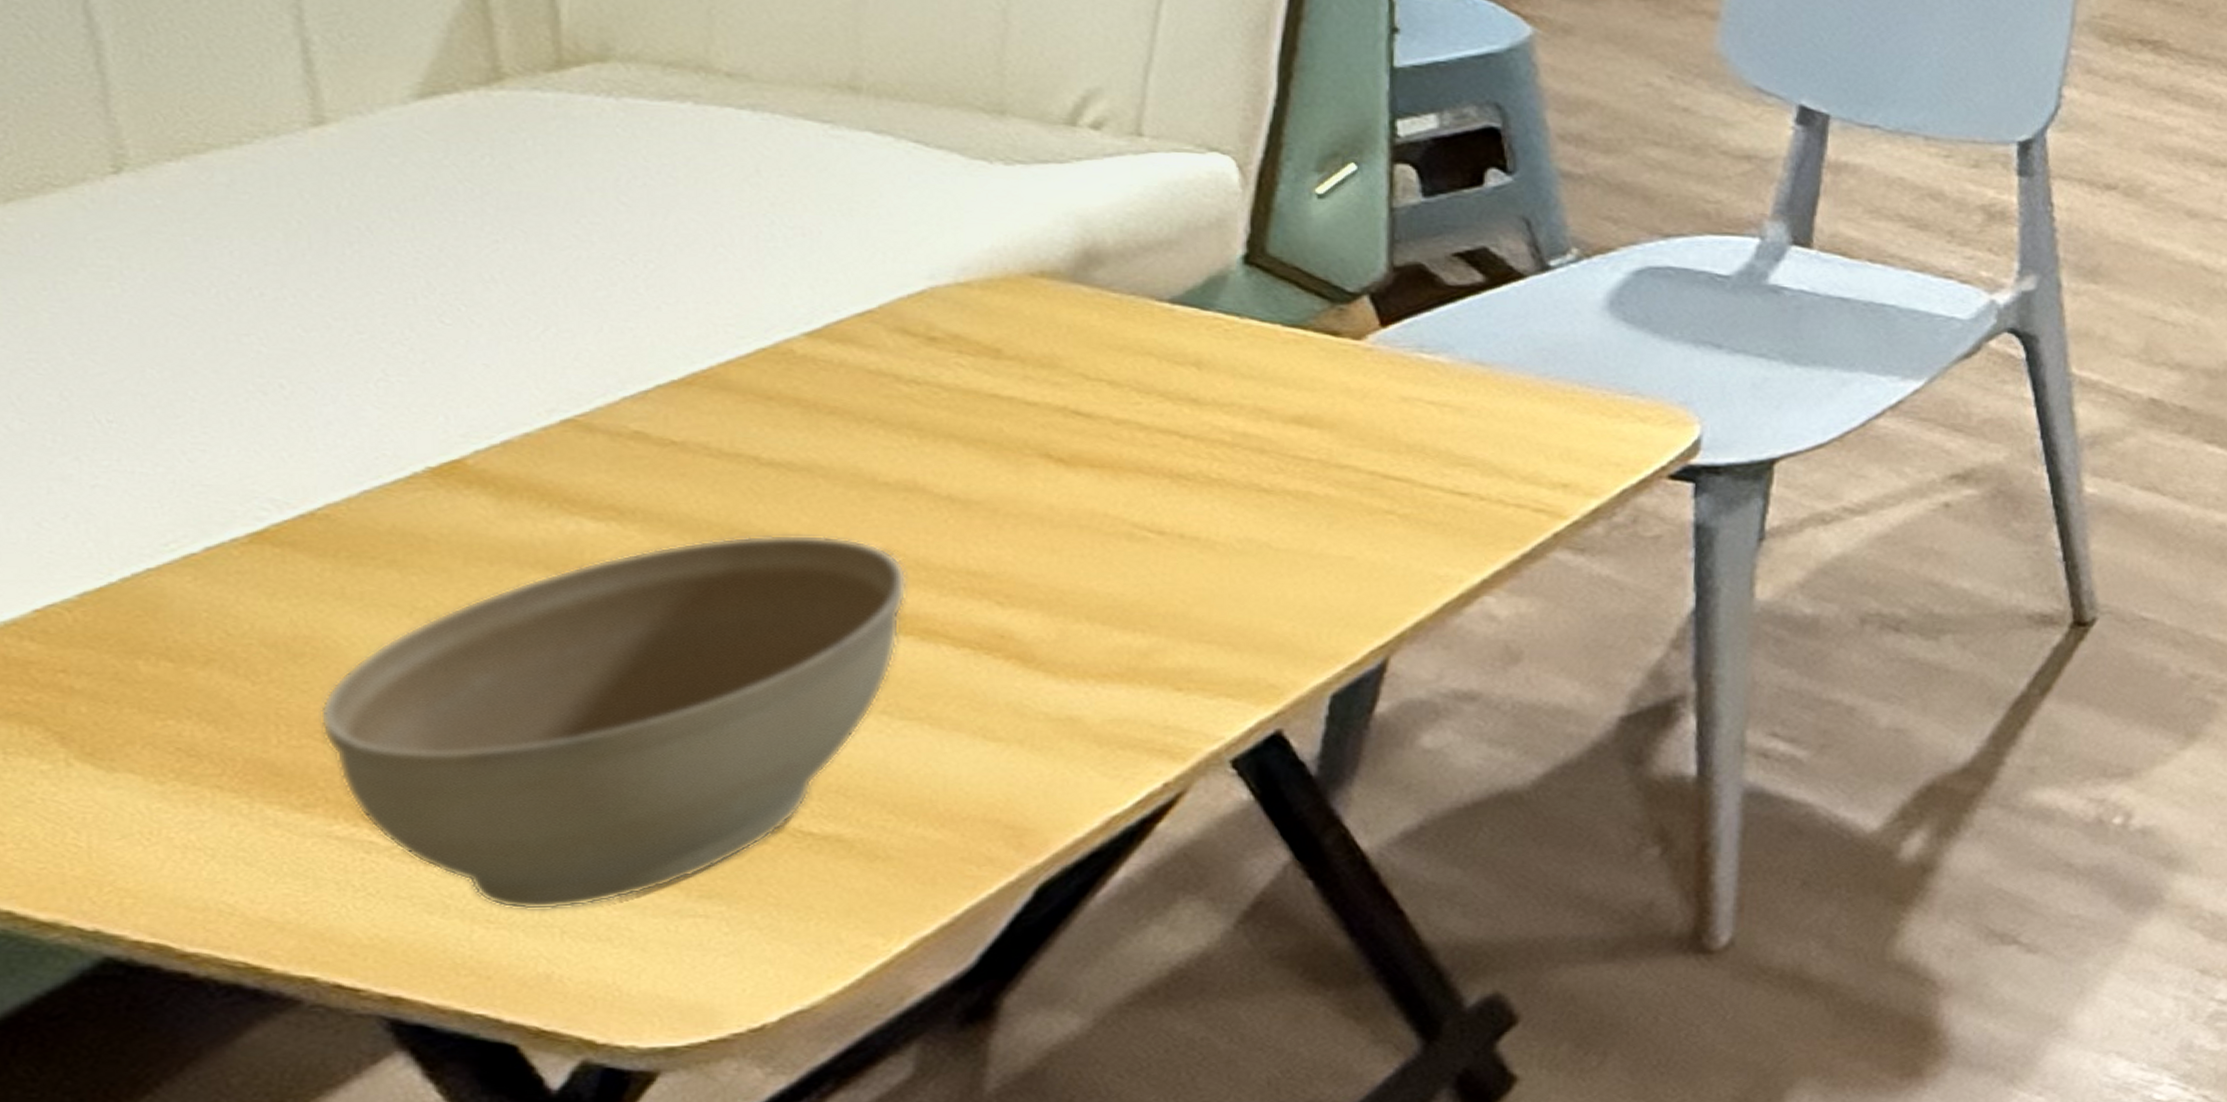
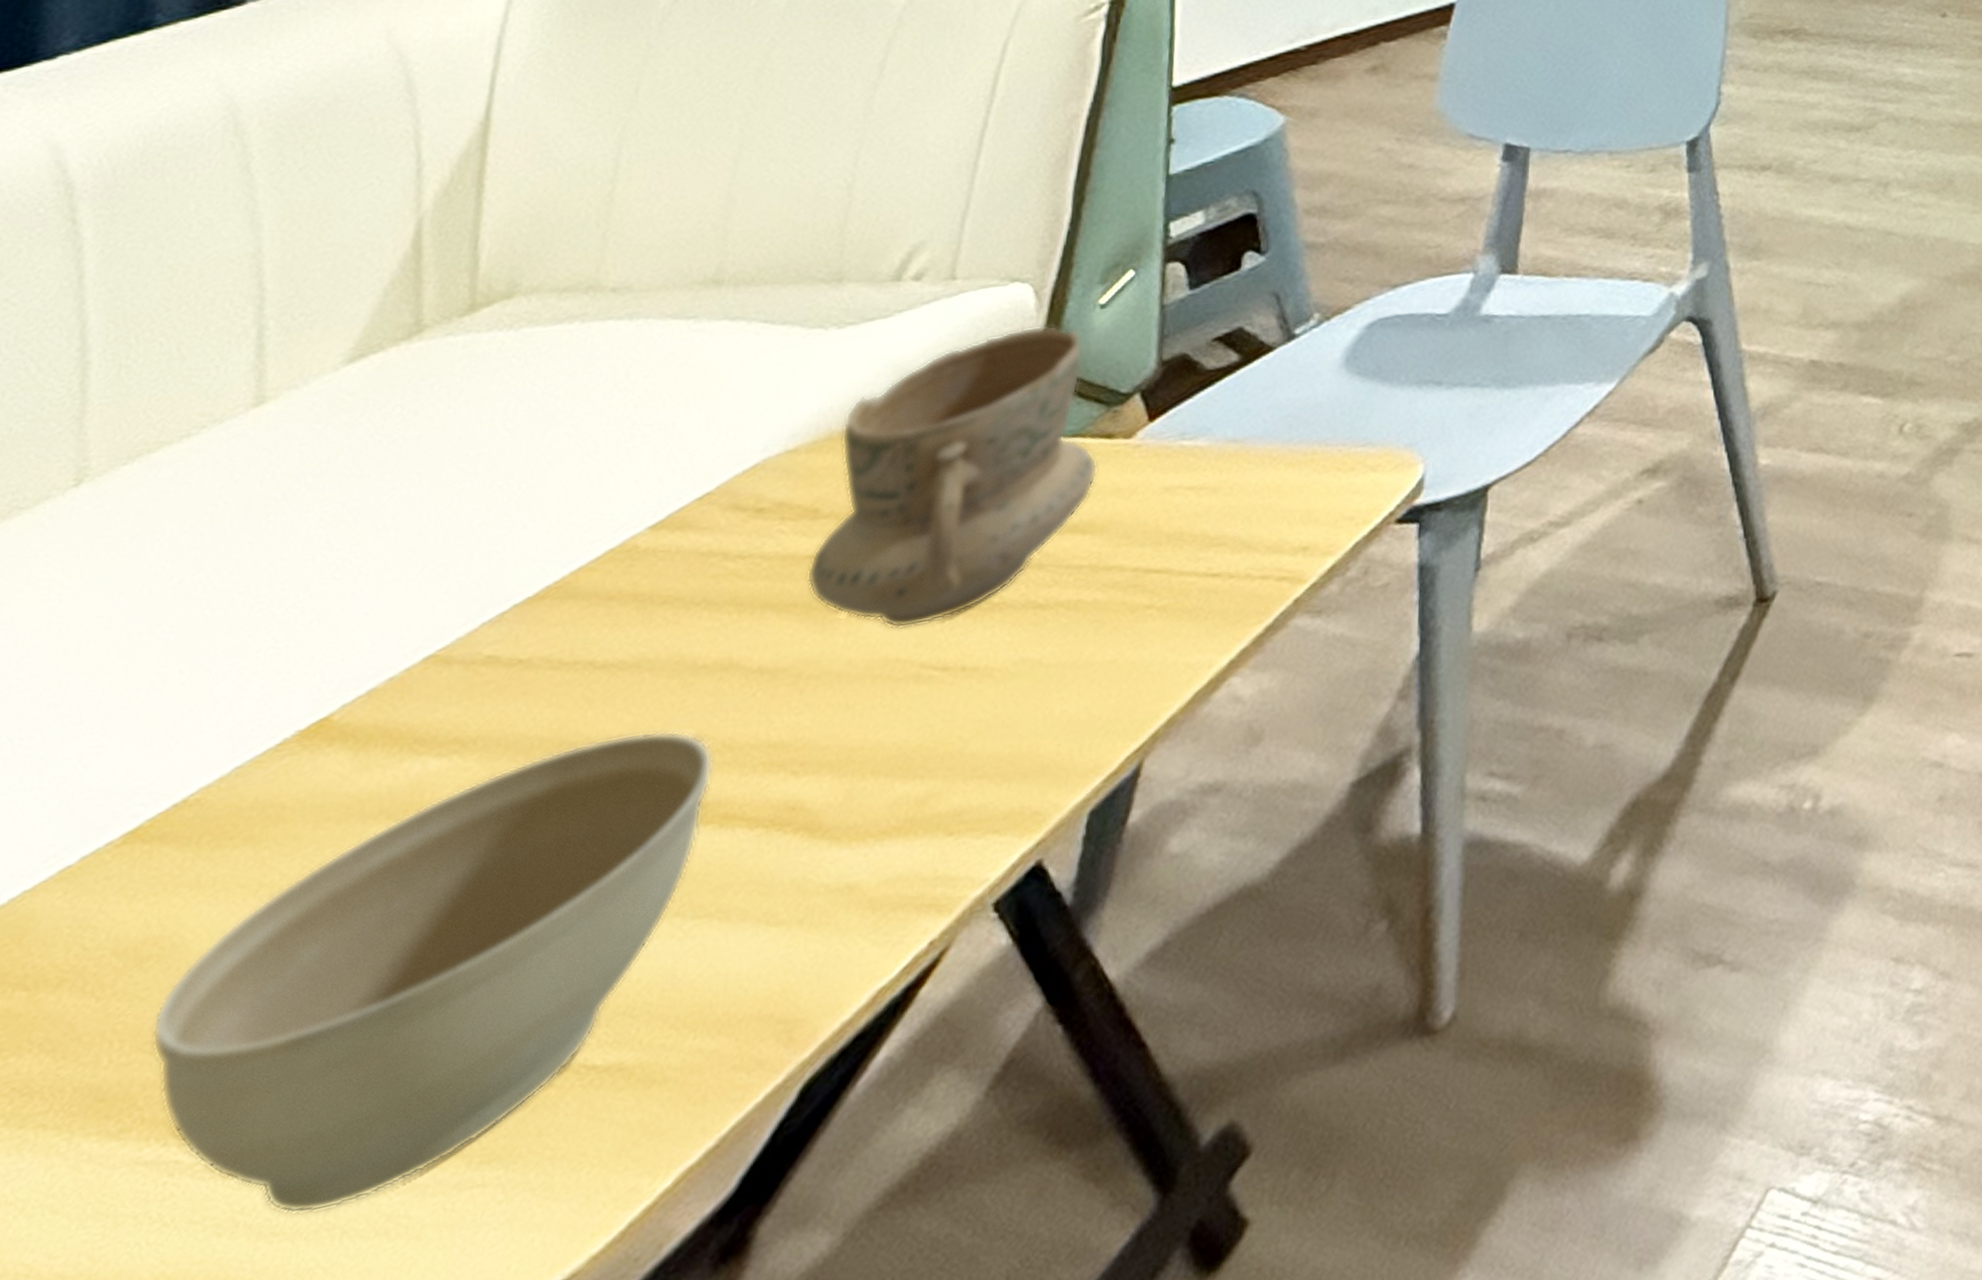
mug: none [993,203,1324,486] -> present [806,325,1099,629]

